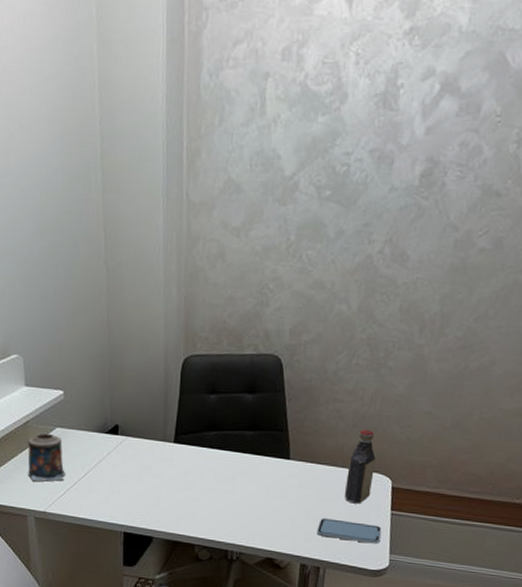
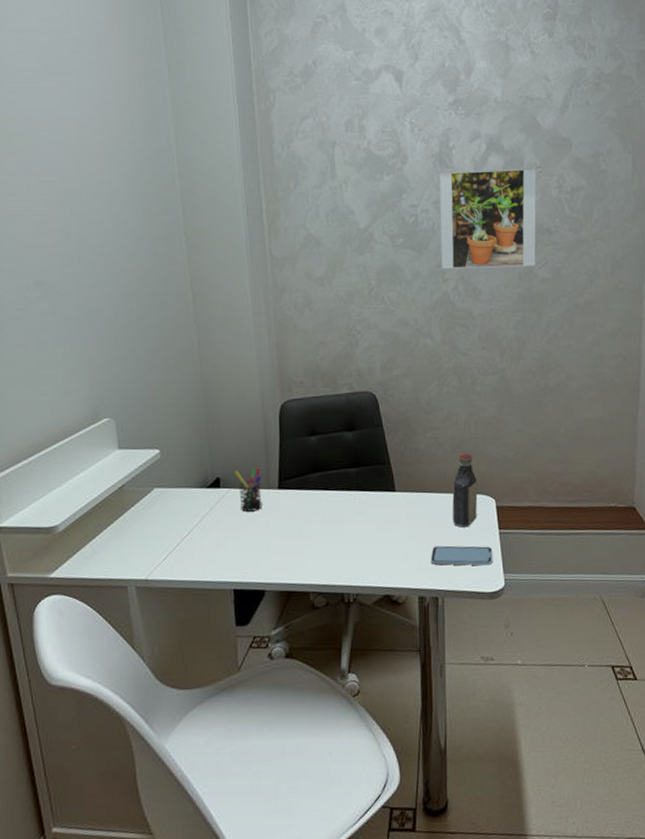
candle: present [28,433,65,482] -> none [124,495,166,549]
pen holder: none [133,419,159,462] -> present [235,467,262,512]
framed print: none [369,115,496,234] -> present [439,168,537,270]

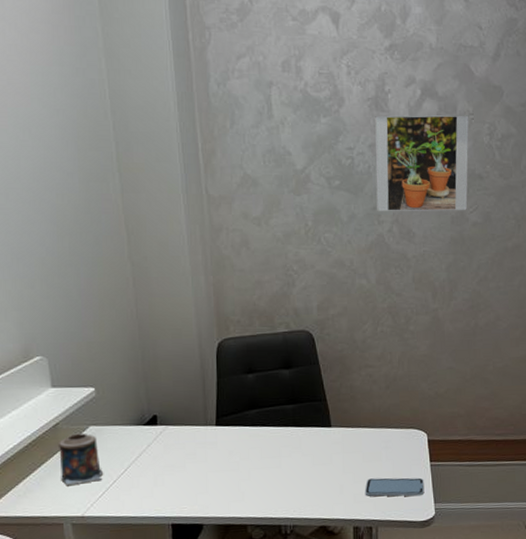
candle: none [124,495,166,549] -> present [59,433,103,486]
pen holder: present [235,467,262,512] -> none [172,404,200,448]
bottle: present [452,453,478,528] -> none [385,390,410,461]

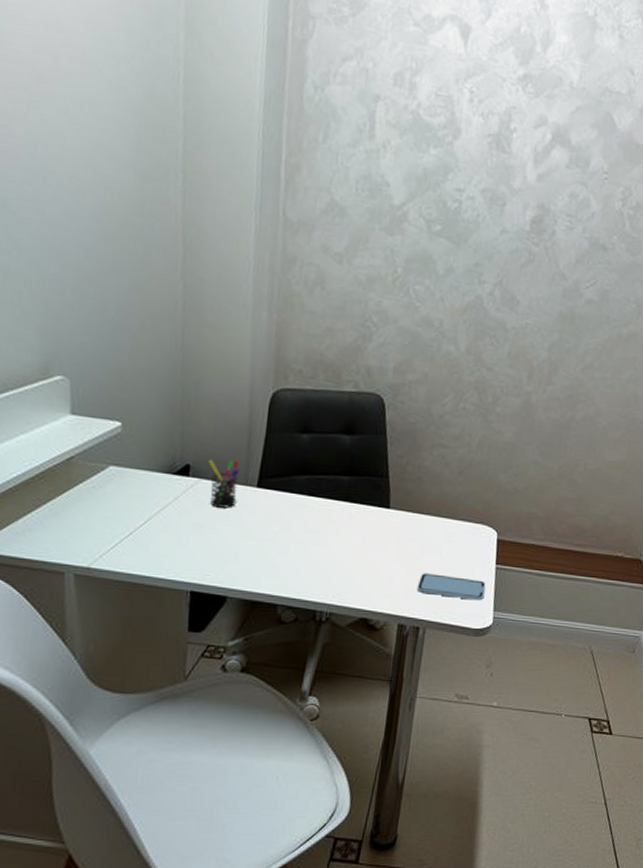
candle: present [59,433,103,486] -> none [68,471,118,531]
pen holder: none [172,404,200,448] -> present [208,459,240,508]
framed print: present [375,115,469,212] -> none [479,156,603,285]

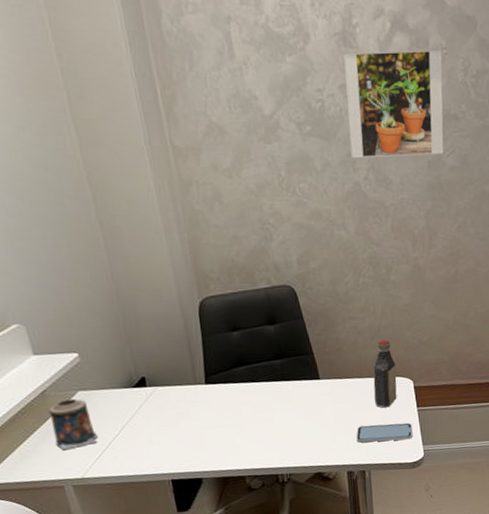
candle: none [68,471,118,531] -> present [49,398,98,451]
pen holder: present [208,459,240,508] -> none [159,364,191,408]
bottle: none [447,477,481,558] -> present [373,339,397,408]
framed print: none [479,156,603,285] -> present [343,50,444,159]

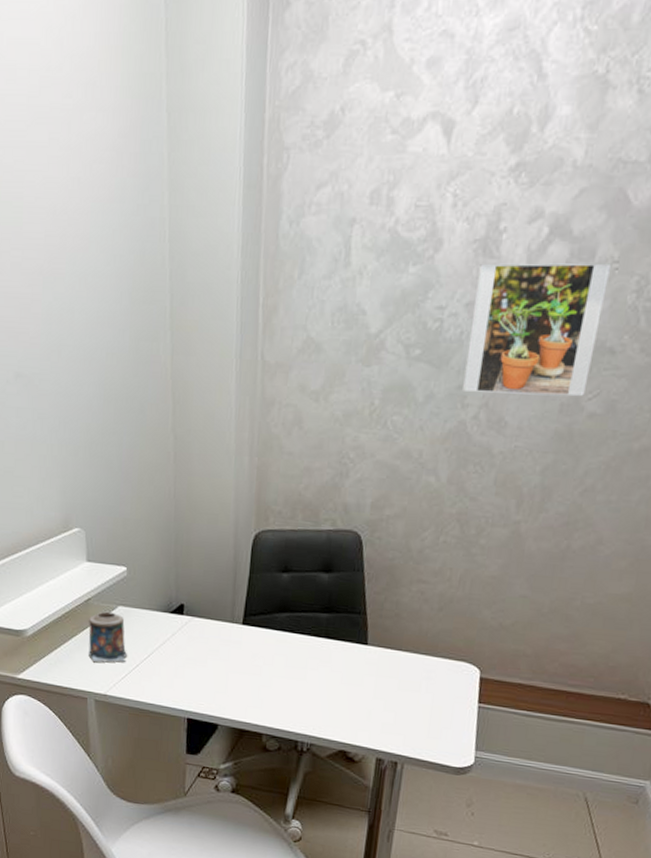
smartphone: present [356,422,413,443] -> none [395,709,468,740]
bottle: present [373,339,397,408] -> none [426,613,463,695]

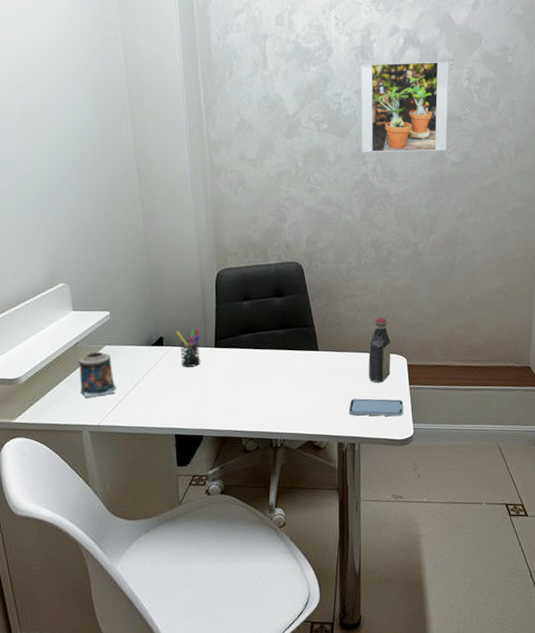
pen holder: none [199,598,227,644] -> present [176,328,201,367]
smartphone: none [395,709,468,740] -> present [348,398,404,417]
bottle: none [426,613,463,695] -> present [368,317,391,383]

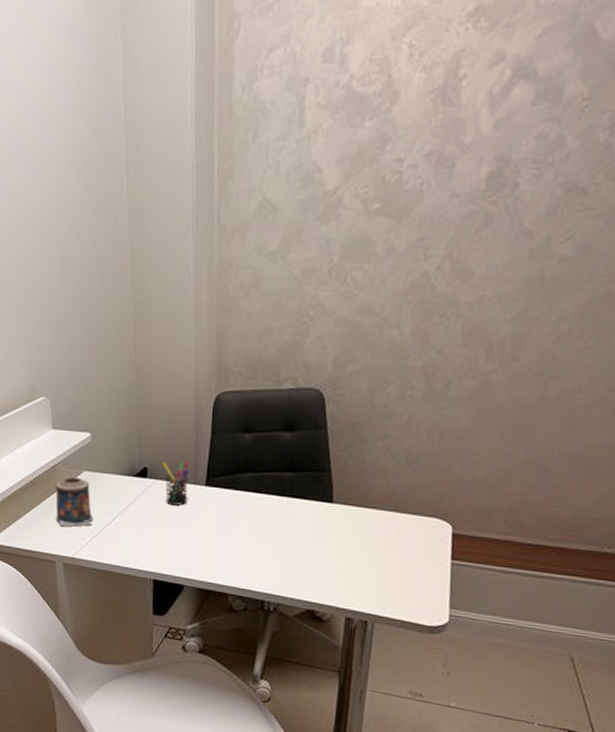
smartphone: present [348,398,404,417] -> none [364,567,440,598]
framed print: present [360,61,449,153] -> none [425,101,582,244]
bottle: present [368,317,391,383] -> none [395,469,433,552]

